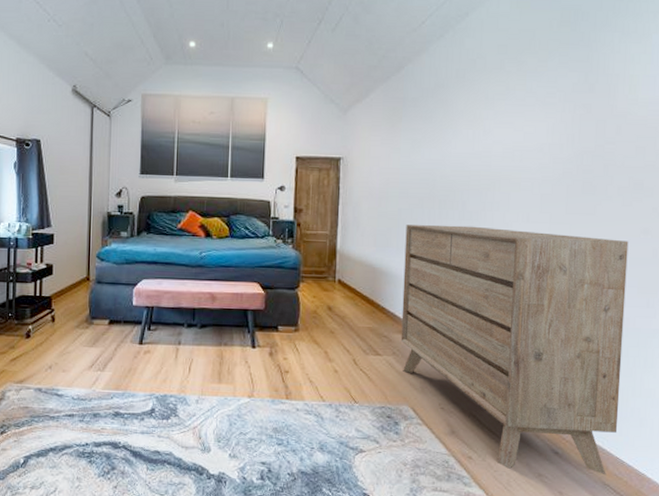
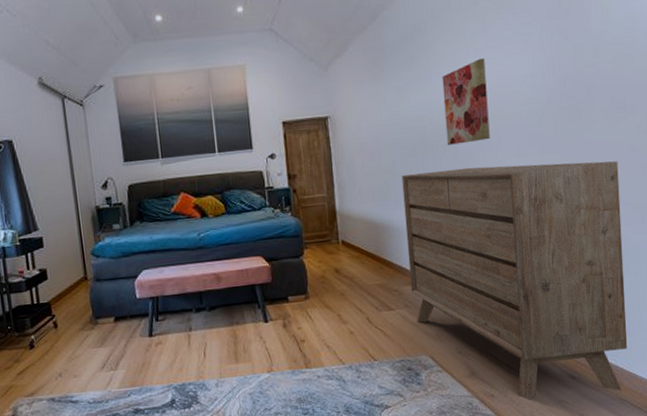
wall art: none [455,121,504,202] -> present [442,58,490,145]

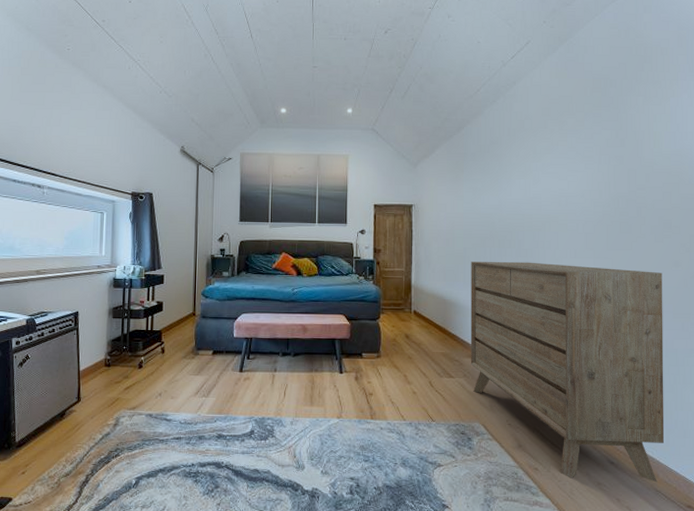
wall art: present [442,58,490,145] -> none [512,171,550,241]

